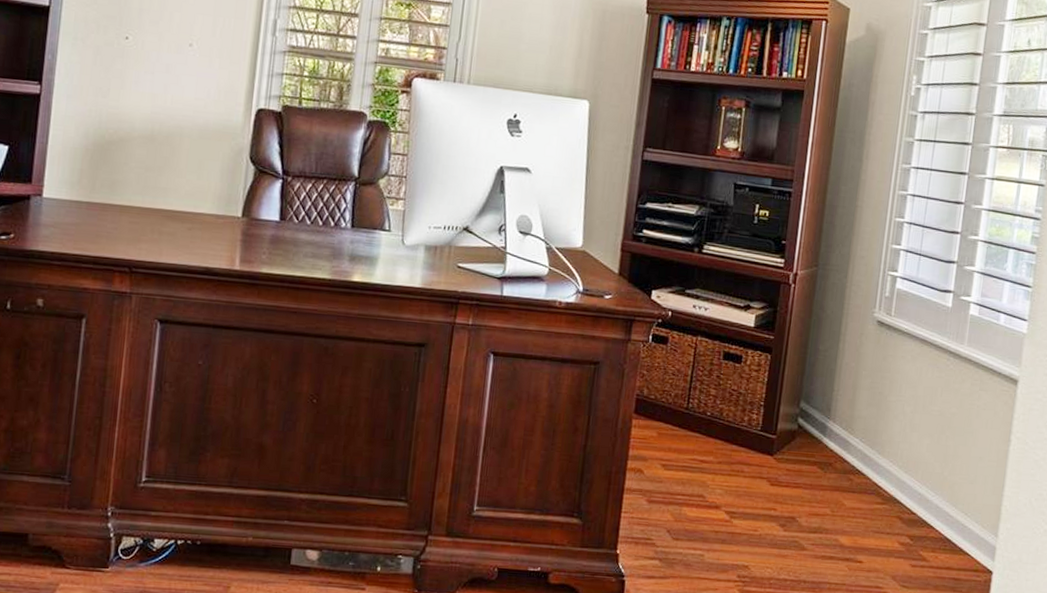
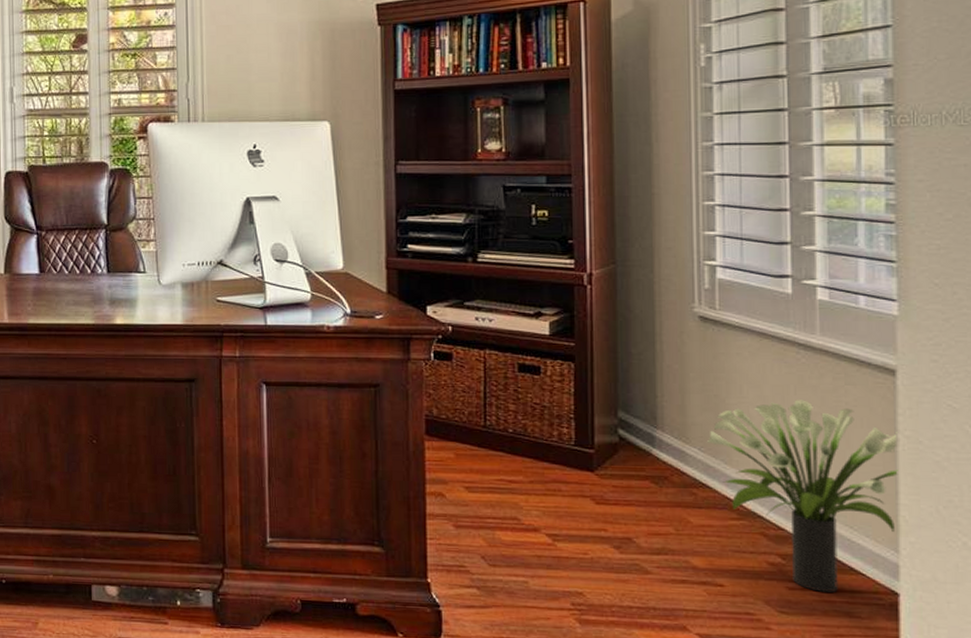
potted plant: none [868,401,1011,570] -> present [707,400,898,592]

